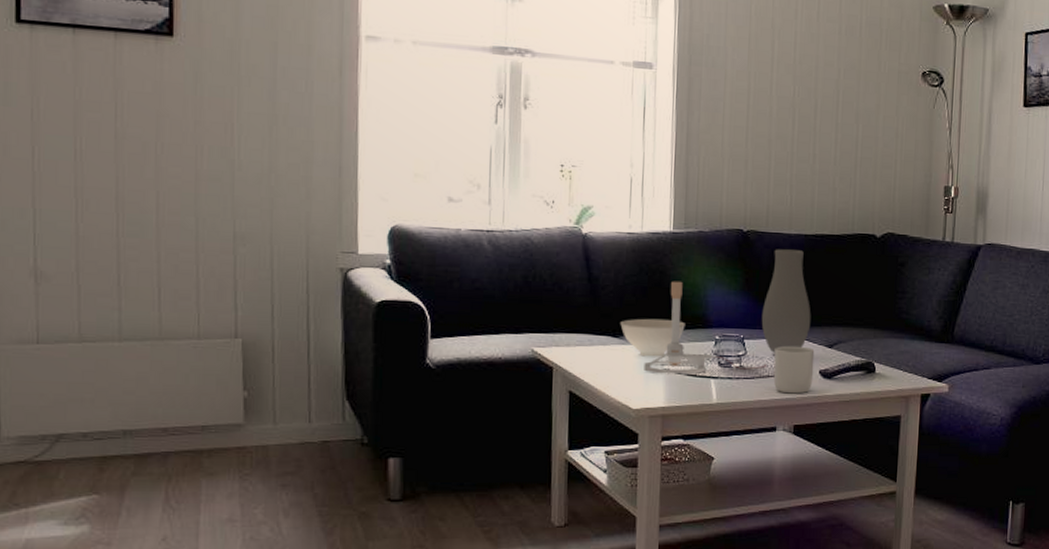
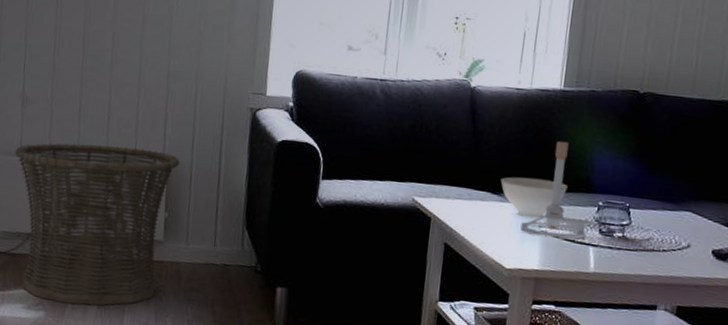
basket: none [30,322,258,511] -> present [15,143,180,306]
vase: present [761,249,811,353] -> none [650,114,709,226]
mug: present [773,345,815,394] -> none [658,219,709,273]

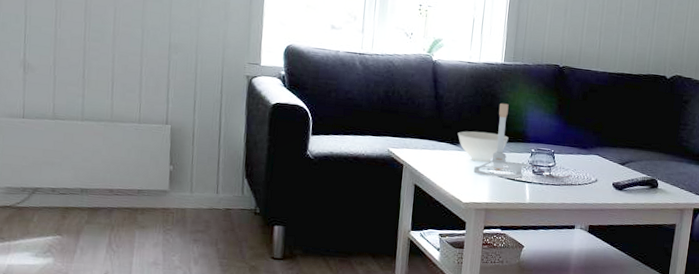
basket: present [15,143,180,306] -> none [18,106,183,250]

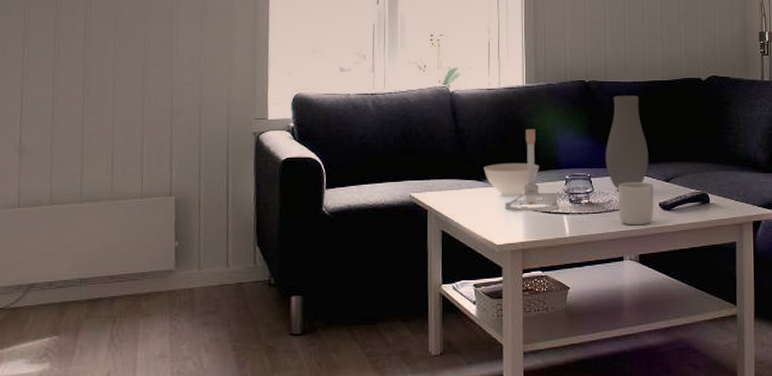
vase: none [569,83,610,166] -> present [605,96,649,189]
mug: none [575,161,610,201] -> present [618,181,654,226]

